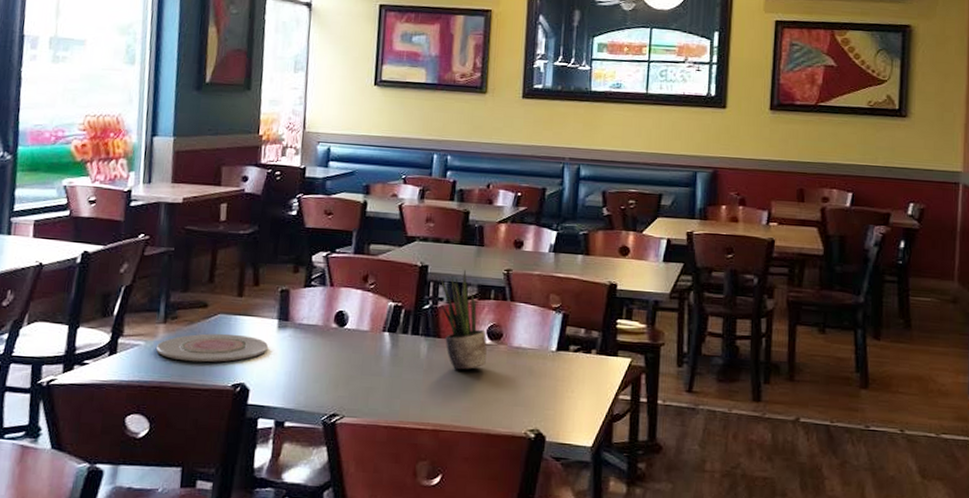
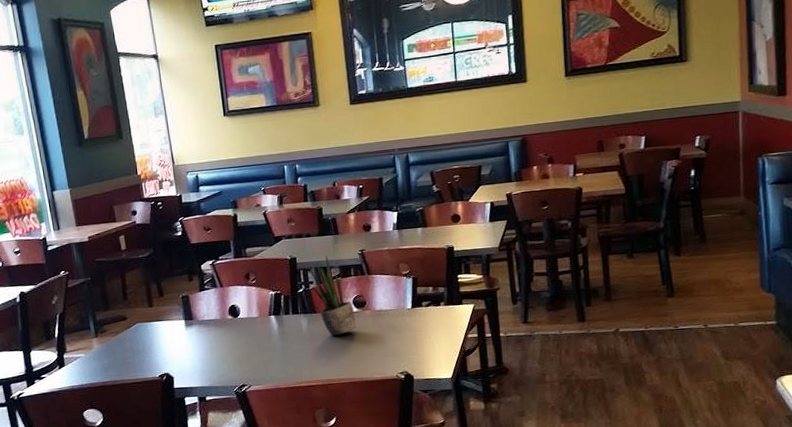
plate: present [155,333,268,363] -> none [94,336,181,364]

